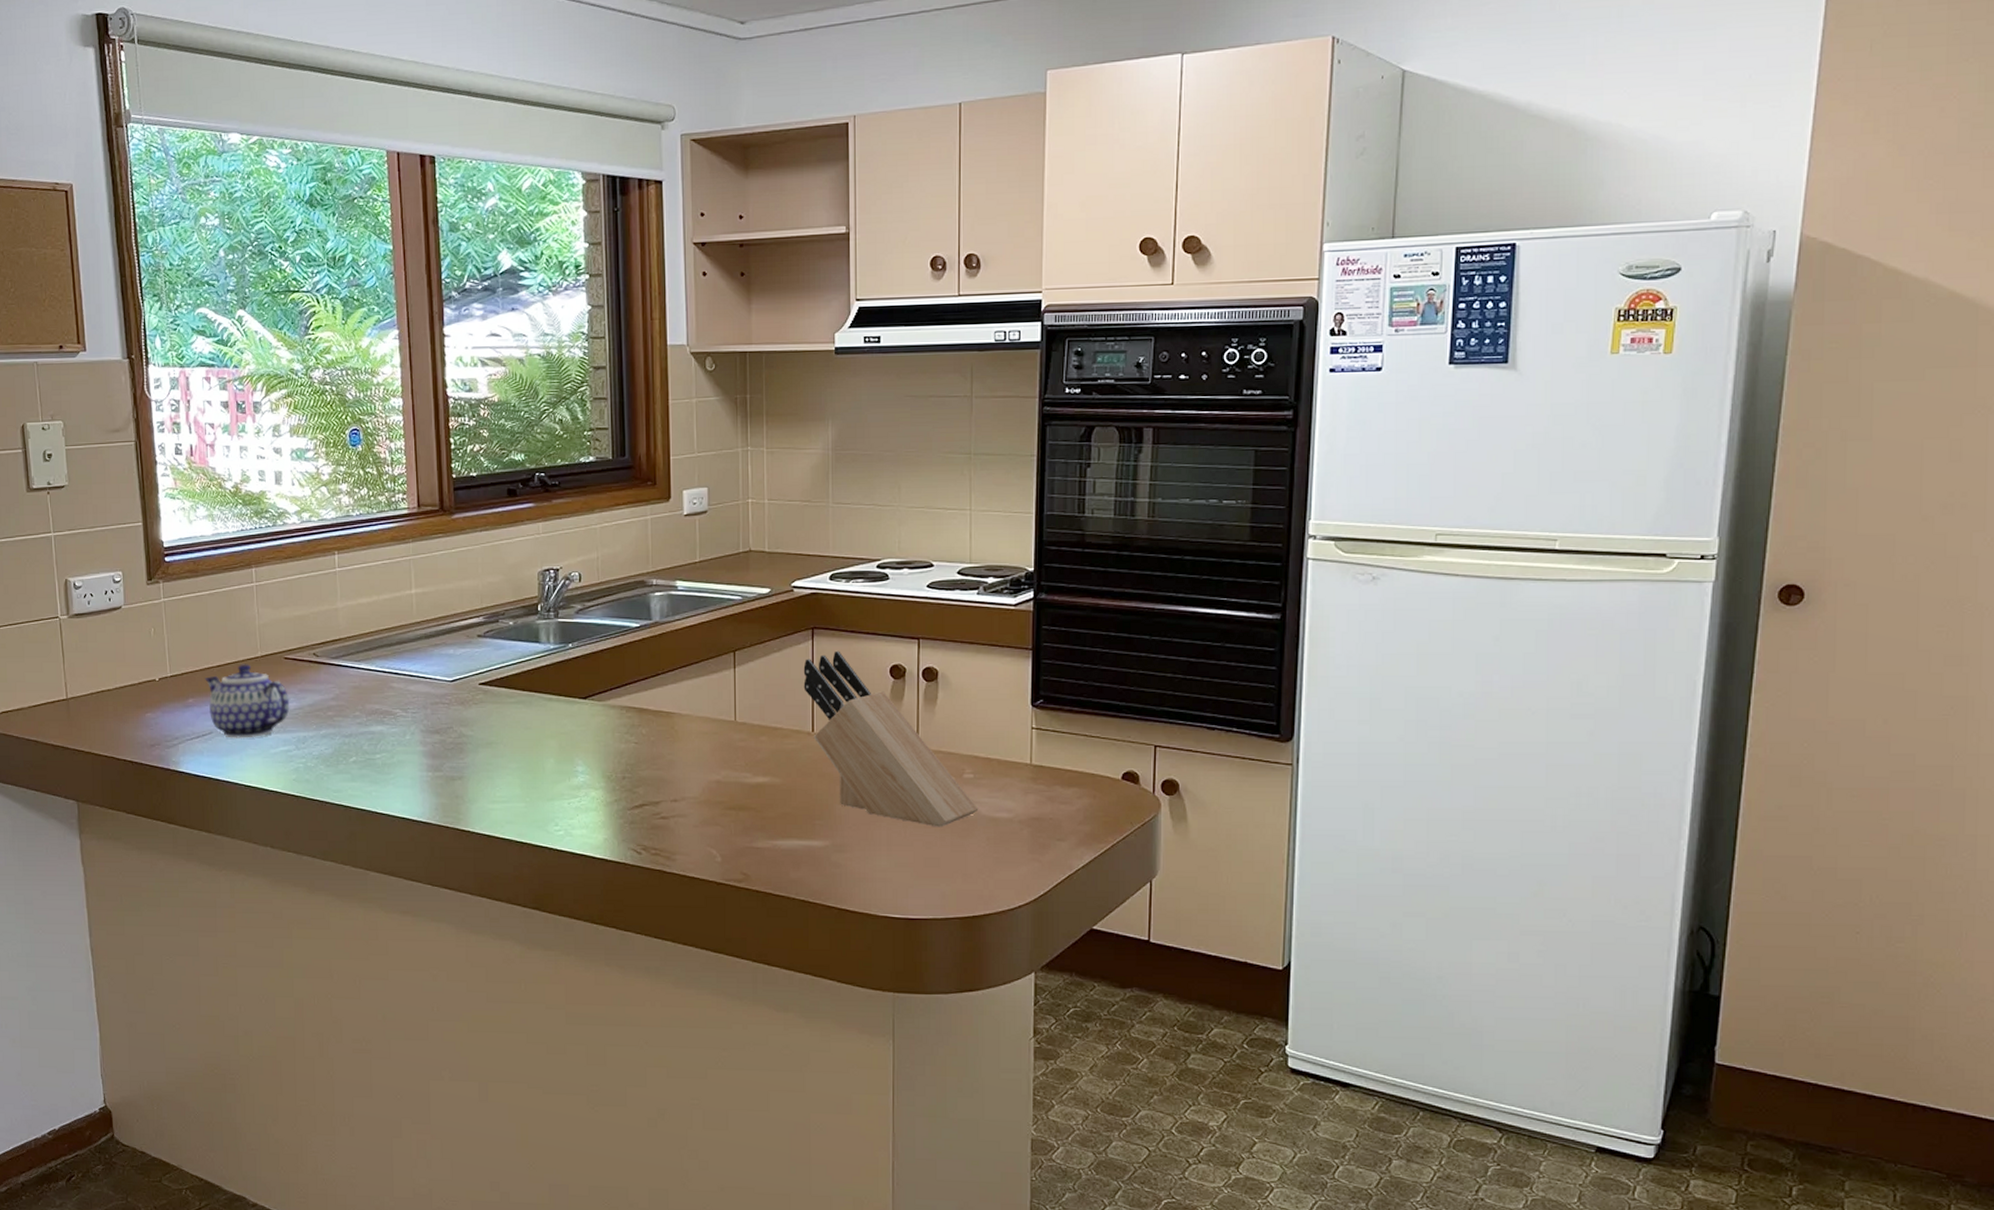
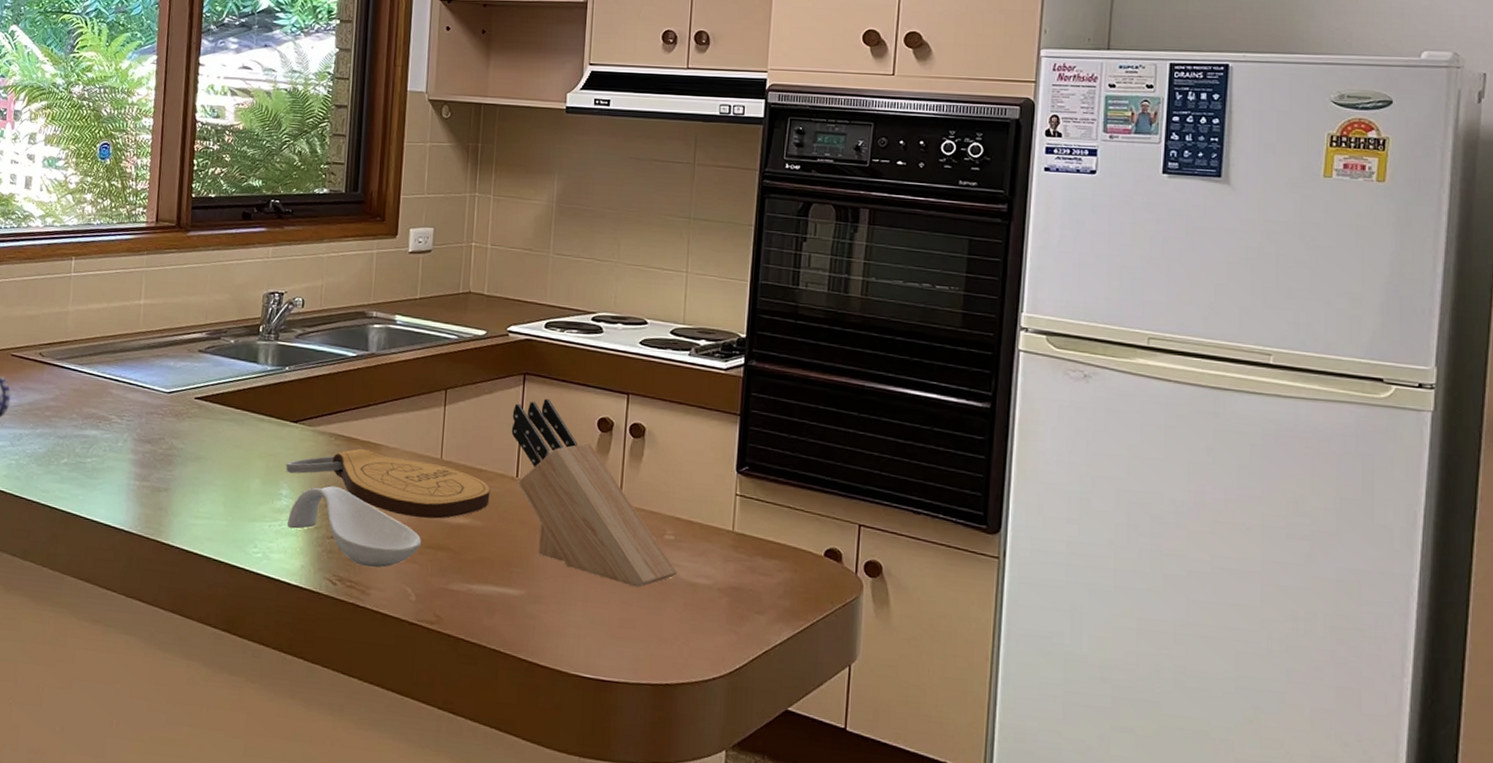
cutting board: none [578,718,787,781] -> present [285,448,490,519]
spoon rest: none [587,758,723,834] -> present [287,486,422,568]

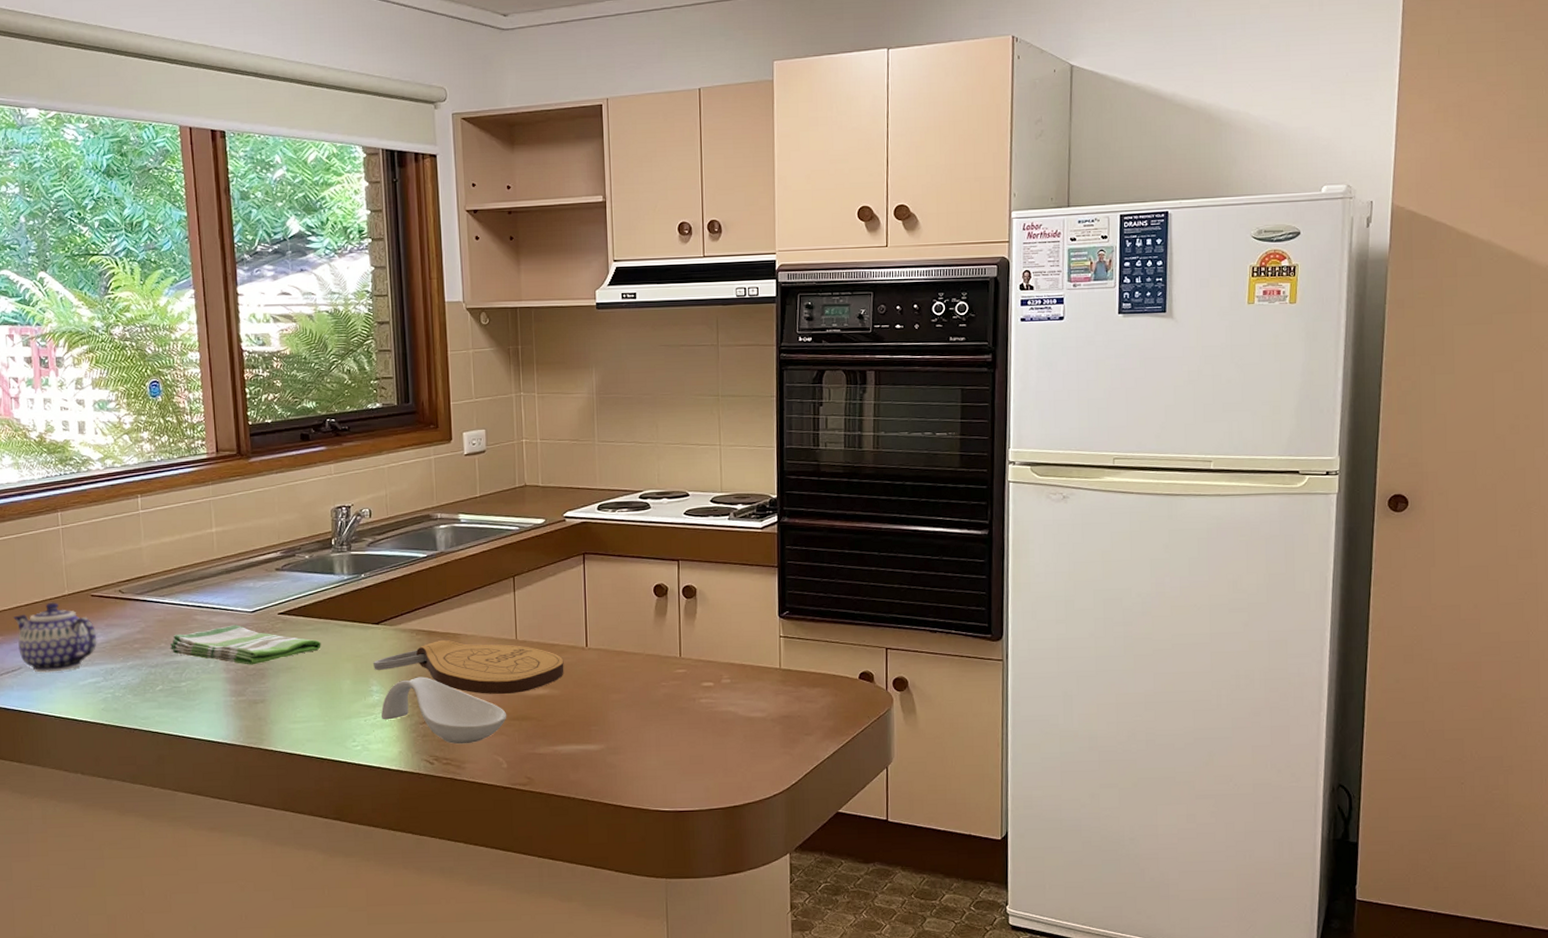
dish towel: none [80,404,235,450] -> present [170,624,321,665]
knife block: present [511,398,678,588] -> none [576,573,736,728]

